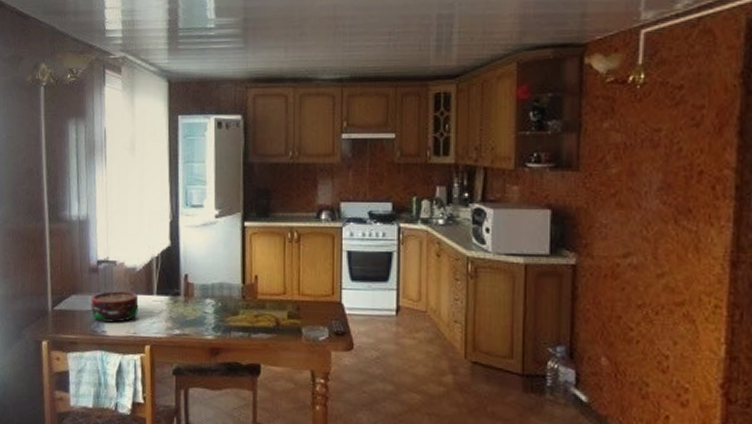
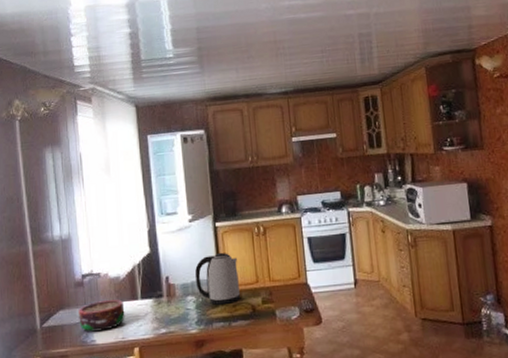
kettle: none [217,255,264,313] -> present [195,252,240,305]

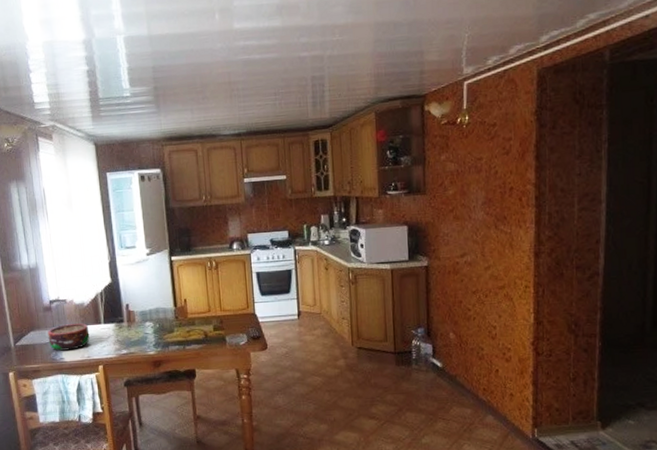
kettle: present [195,252,240,305] -> none [153,283,194,330]

